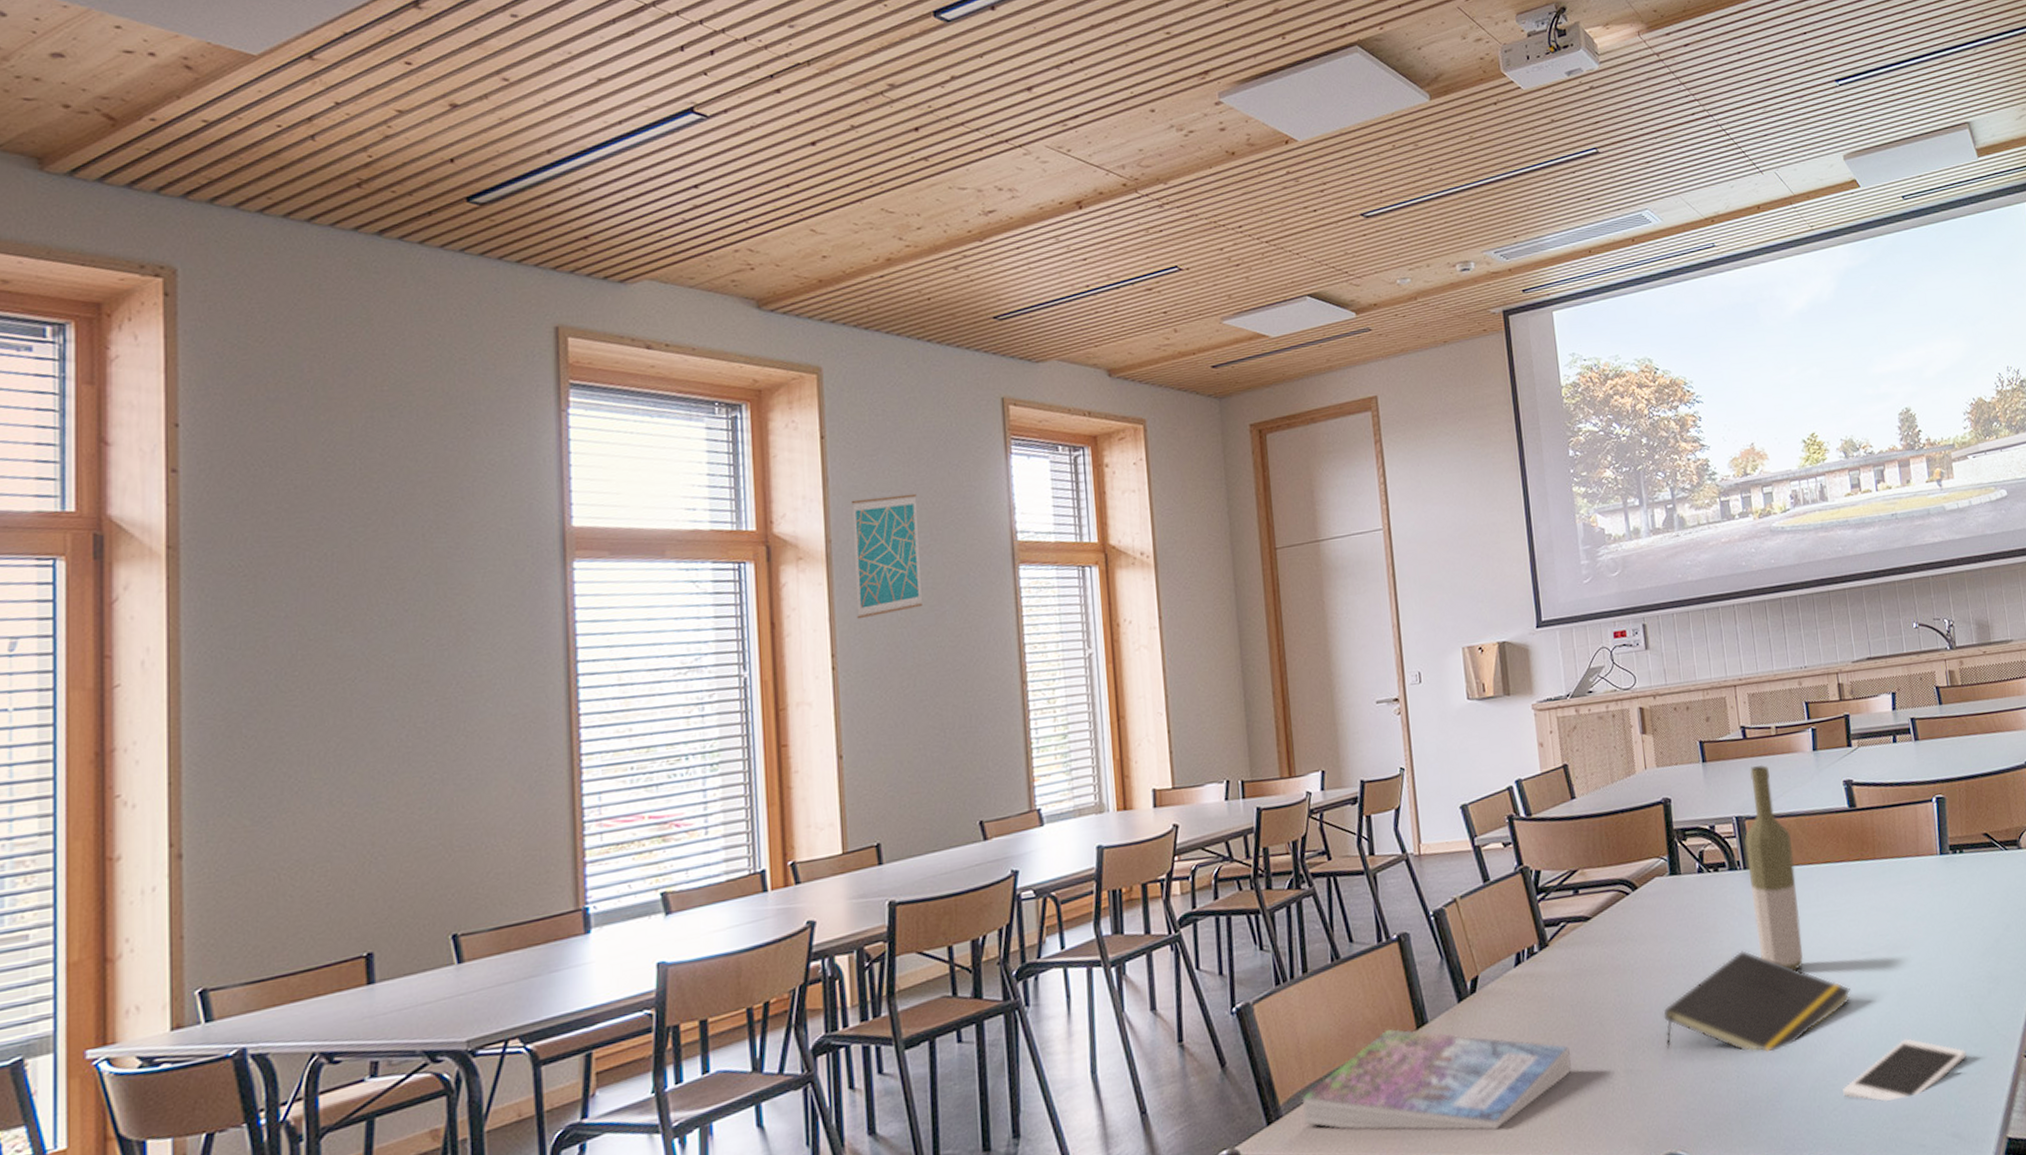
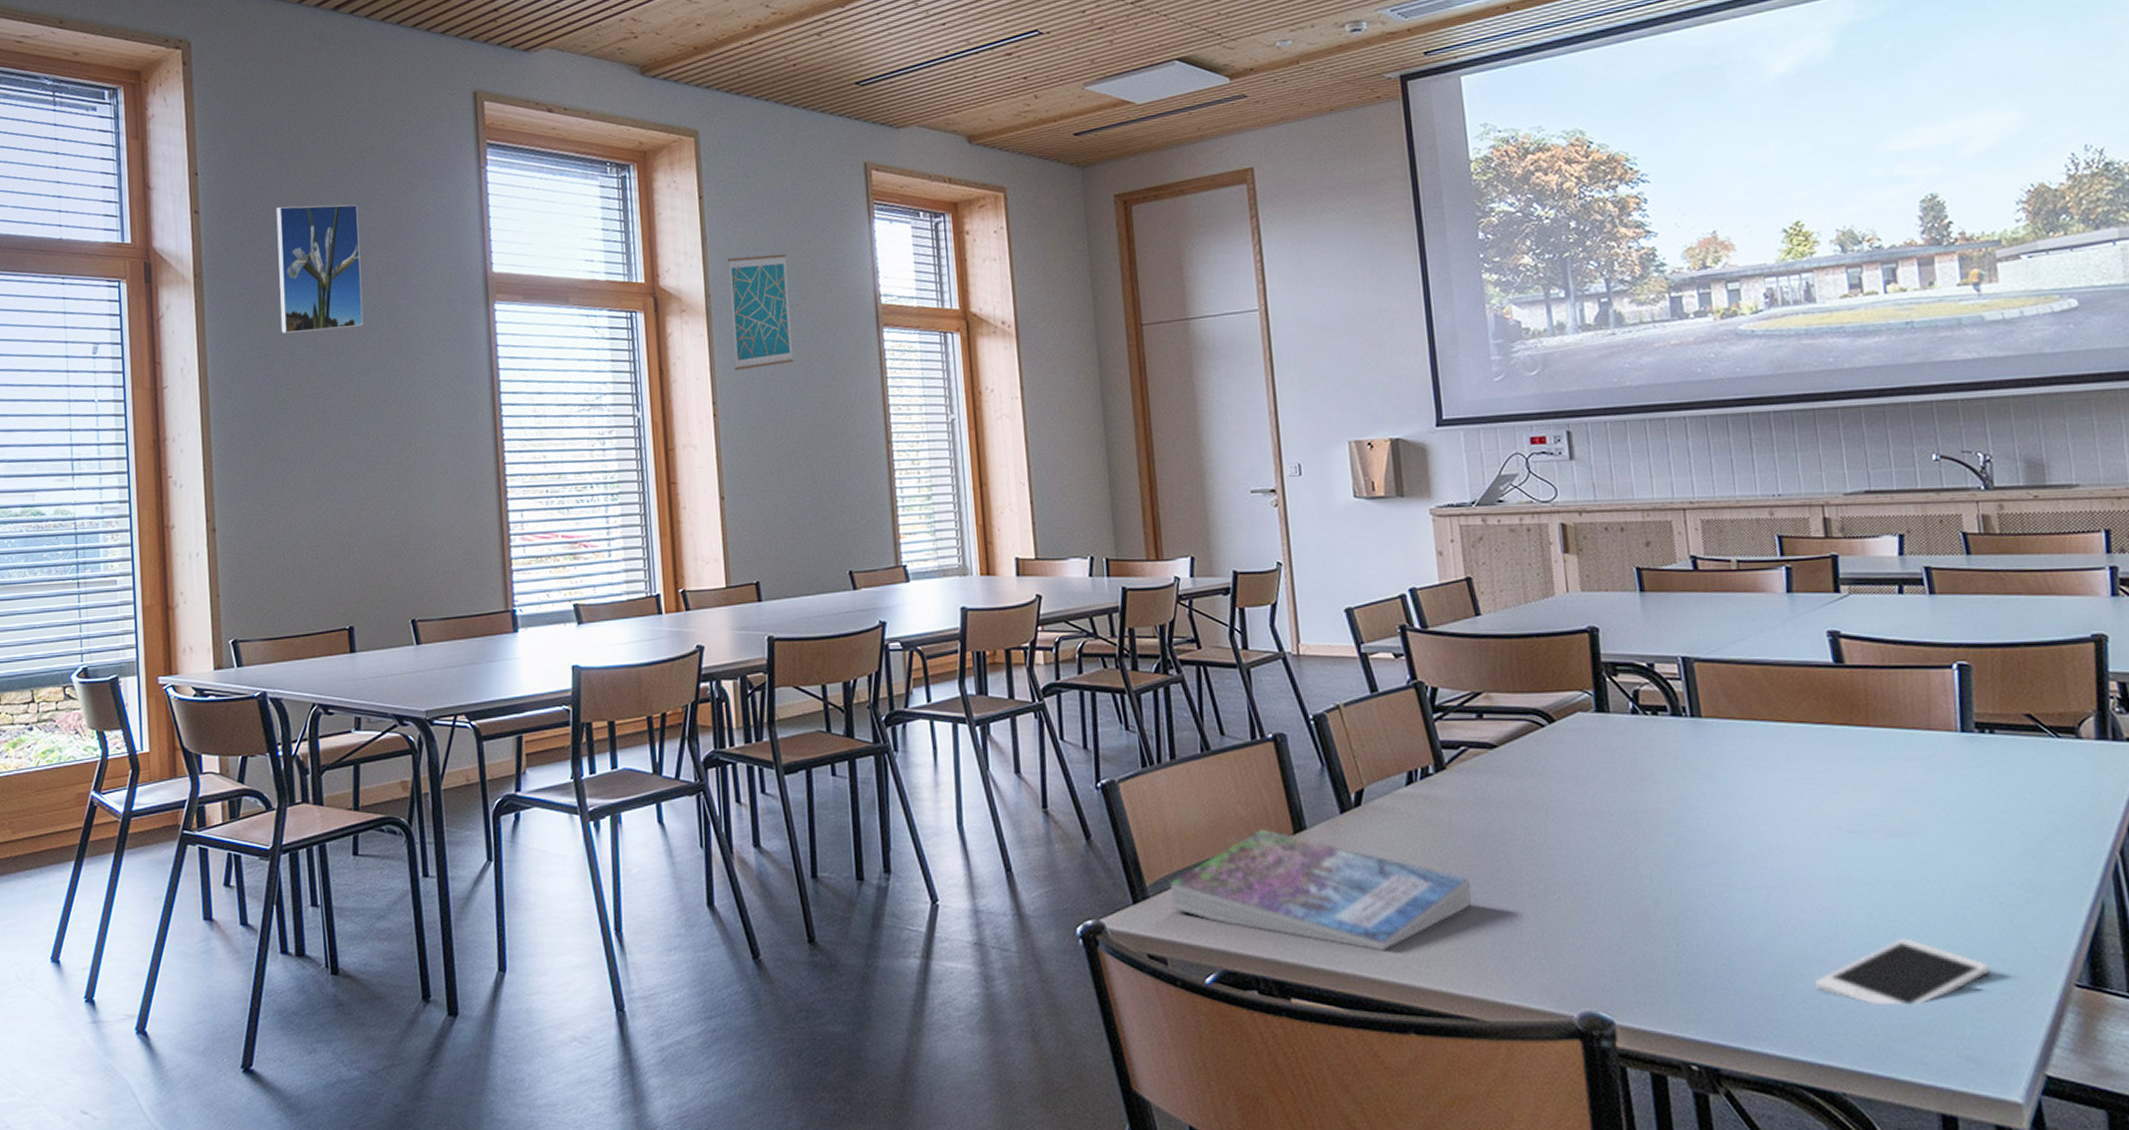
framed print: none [287,455,402,611] -> present [276,204,364,334]
notepad: present [1663,950,1851,1053] -> none [1584,807,1830,924]
bottle: present [1744,764,1804,971] -> none [1692,601,1768,839]

